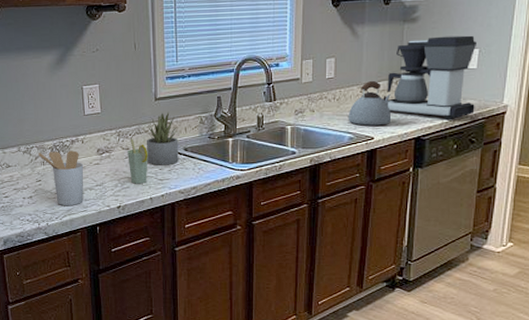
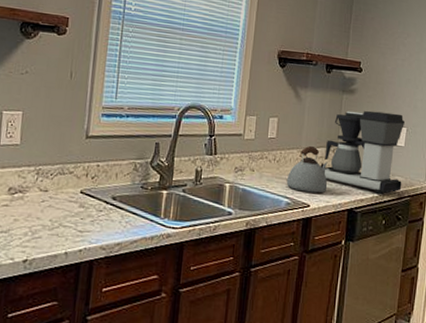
cup: present [127,138,148,184] -> none [44,178,70,235]
succulent plant: present [146,112,179,165] -> none [67,153,107,215]

